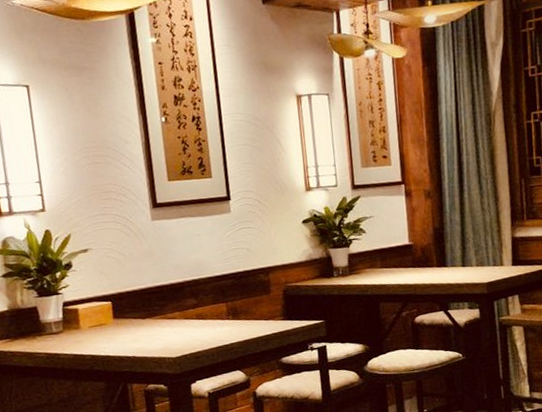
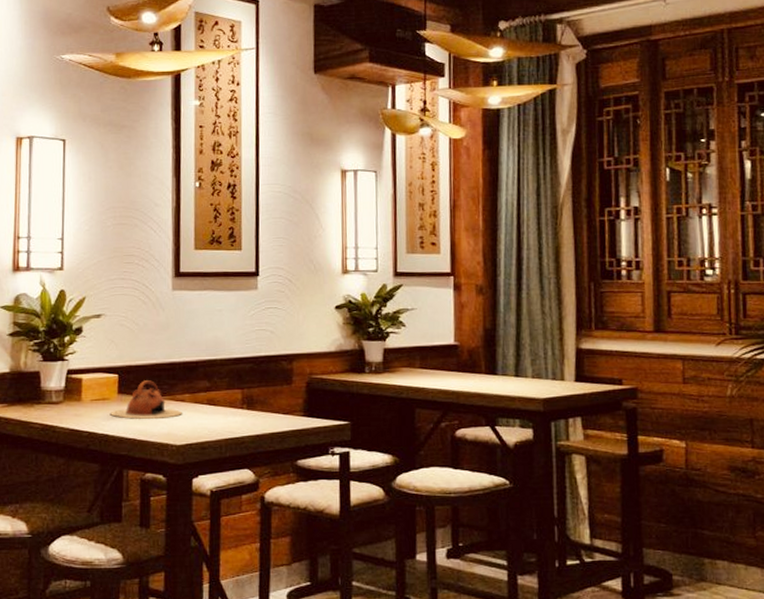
teapot: none [109,303,175,340] -> present [111,380,182,419]

